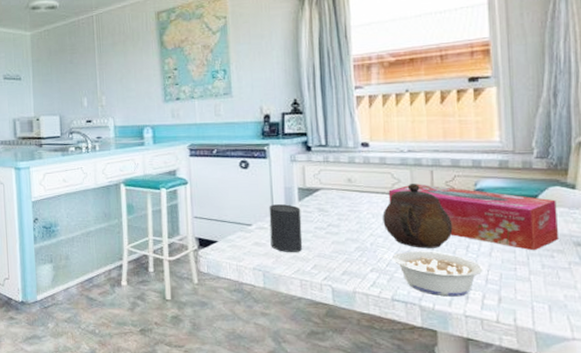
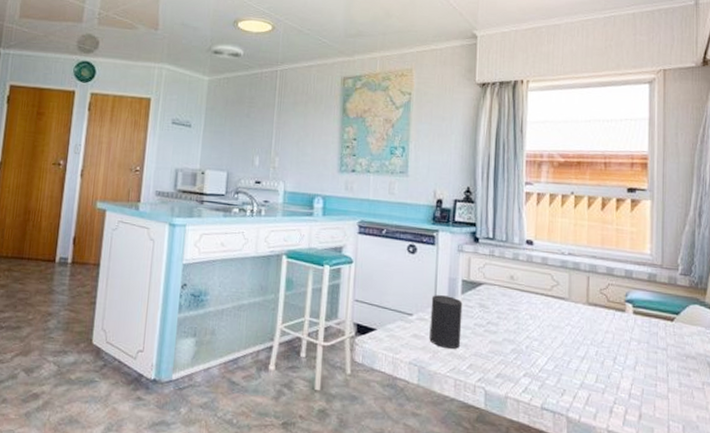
legume: present [376,251,483,297] -> none [531,357,627,410]
teapot: present [382,184,453,248] -> none [539,288,603,357]
tissue box: present [388,184,560,251] -> none [547,288,696,368]

